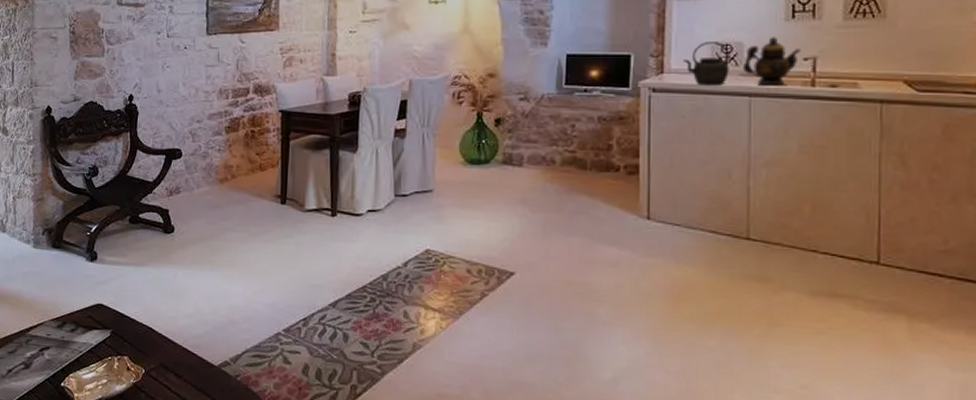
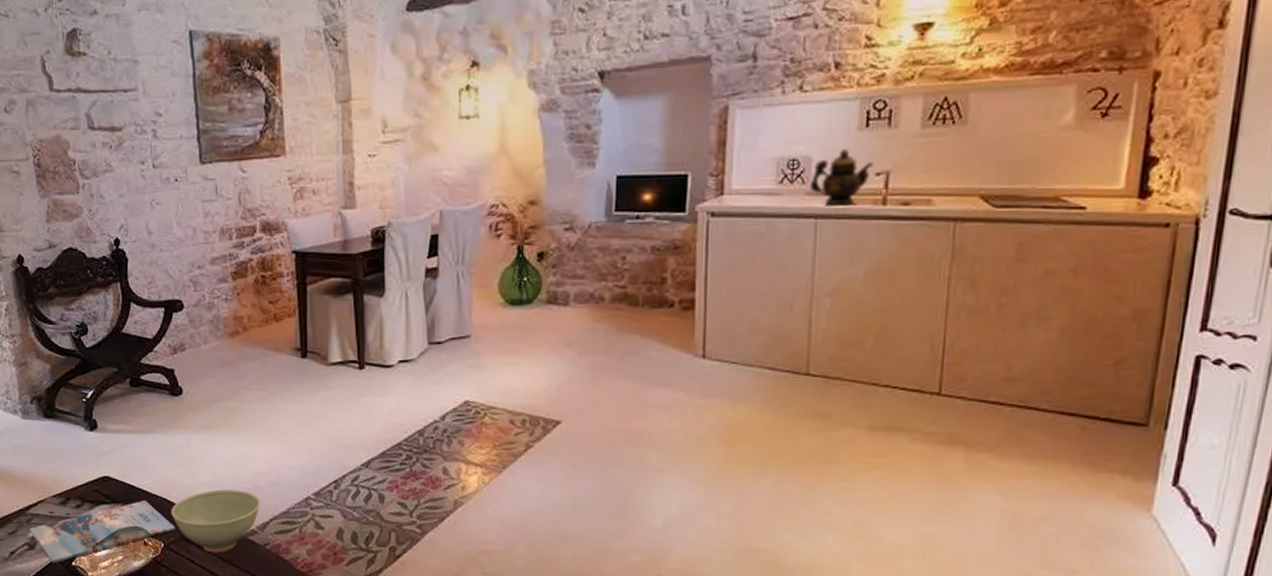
magazine: none [27,327,157,383] -> present [29,500,176,563]
bowl: none [154,321,235,381] -> present [171,489,261,552]
kettle: present [682,42,731,87] -> none [744,156,798,209]

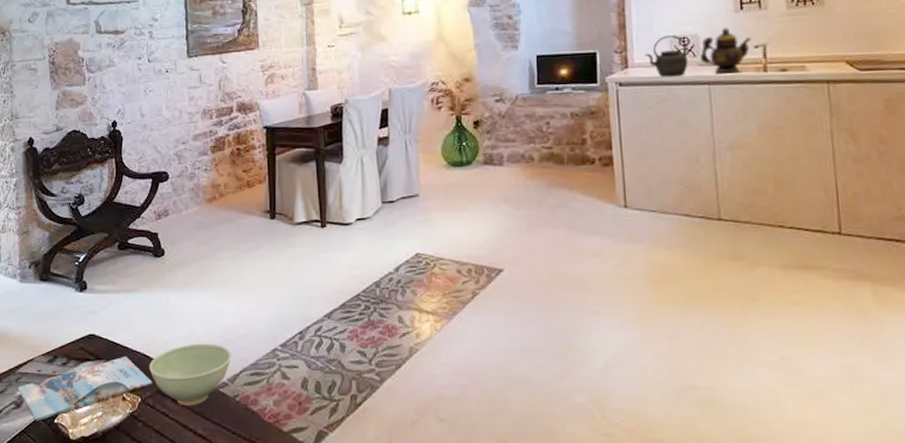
kettle: none [744,156,798,209] -> present [644,35,689,78]

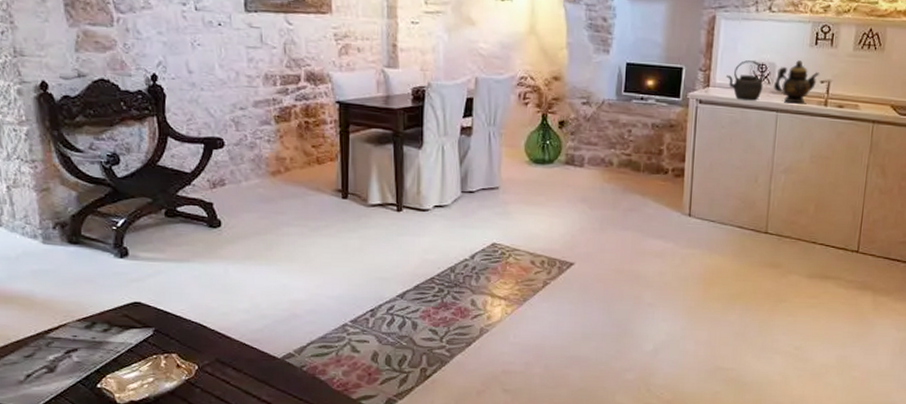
magazine: present [18,356,153,421] -> none [49,325,211,386]
bowl: present [149,343,231,405] -> none [206,316,298,374]

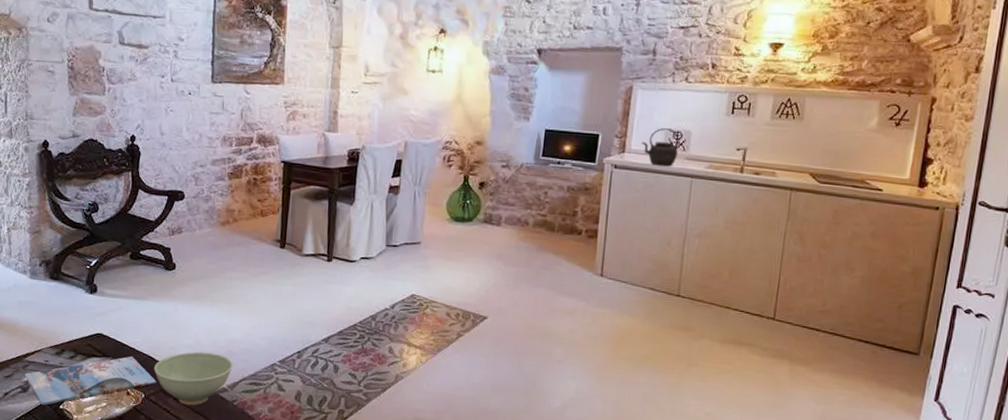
magazine: none [49,325,211,386] -> present [24,356,157,406]
bowl: none [206,316,298,374] -> present [154,351,233,405]
teapot: present [773,60,820,104] -> none [688,128,736,170]

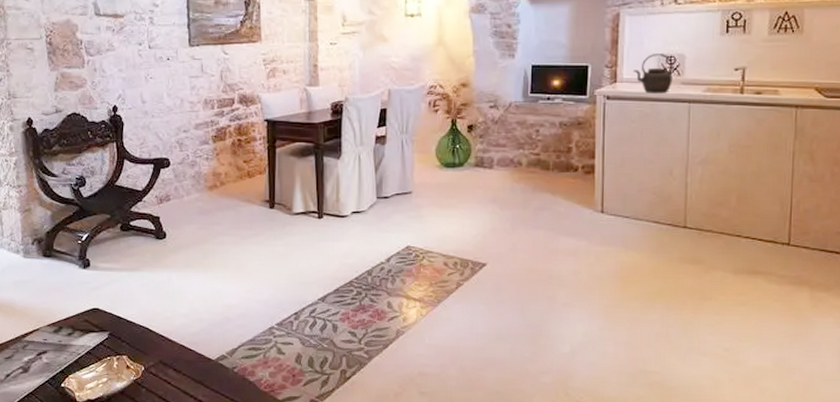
magazine: present [24,356,157,406] -> none [24,329,156,385]
bowl: present [154,351,233,405] -> none [152,320,230,375]

